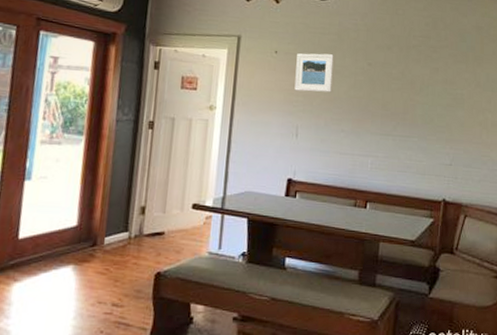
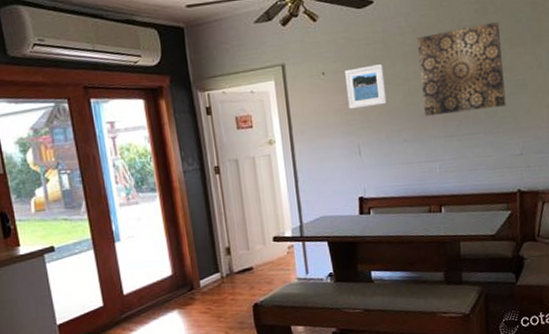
wall art: none [365,36,447,116] -> present [417,21,506,117]

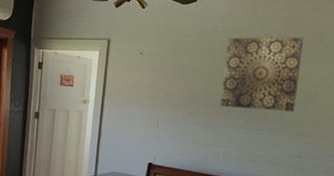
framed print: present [345,64,387,109] -> none [156,54,193,89]

